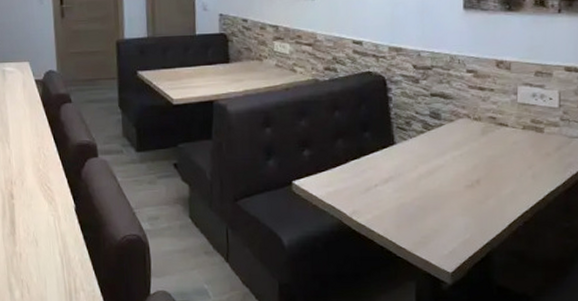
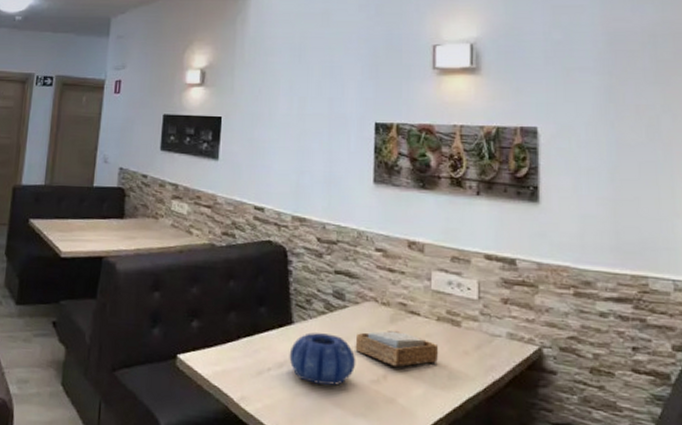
decorative bowl: none [393,150,453,193] -> present [289,332,356,386]
napkin holder: none [451,141,525,173] -> present [355,330,439,368]

